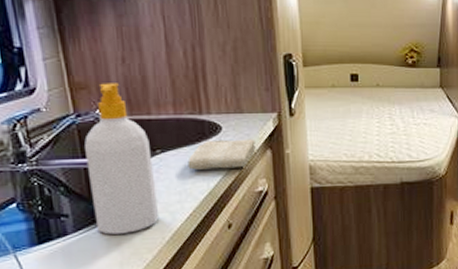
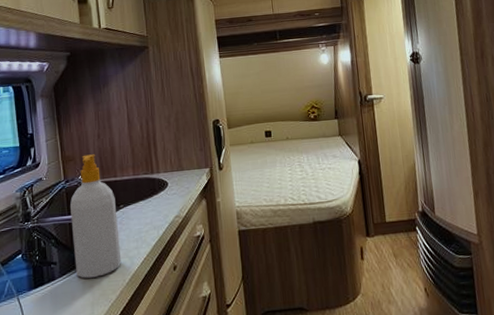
washcloth: present [187,139,256,170] -> none [143,191,194,220]

